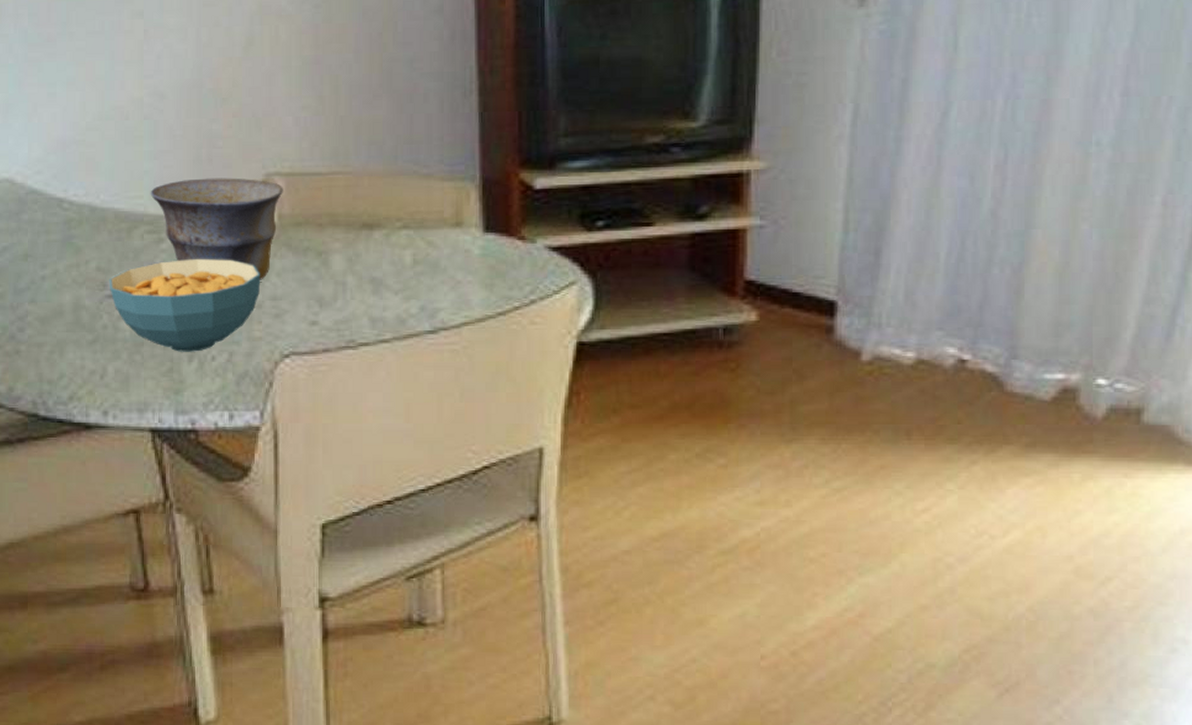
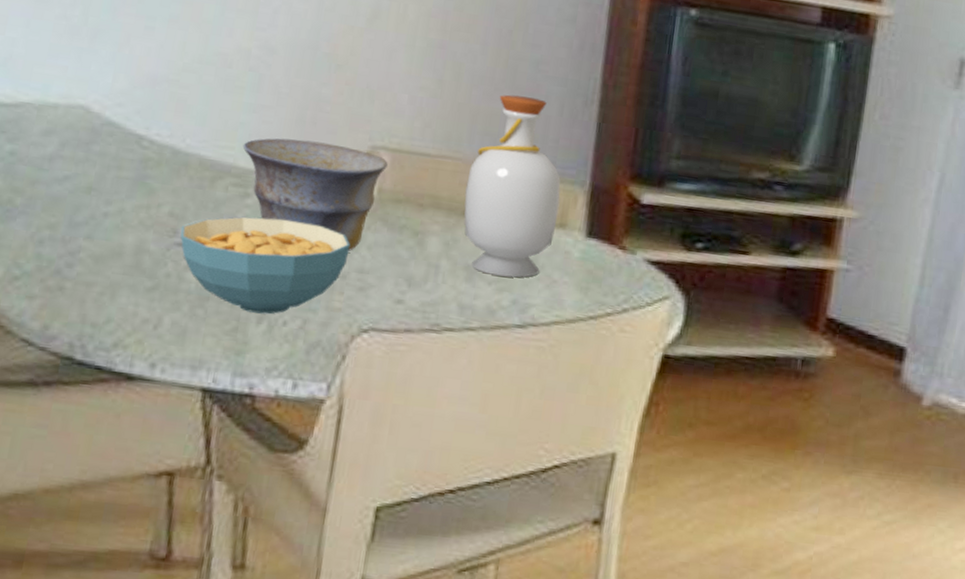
bottle: none [360,98,453,284] -> present [464,94,561,278]

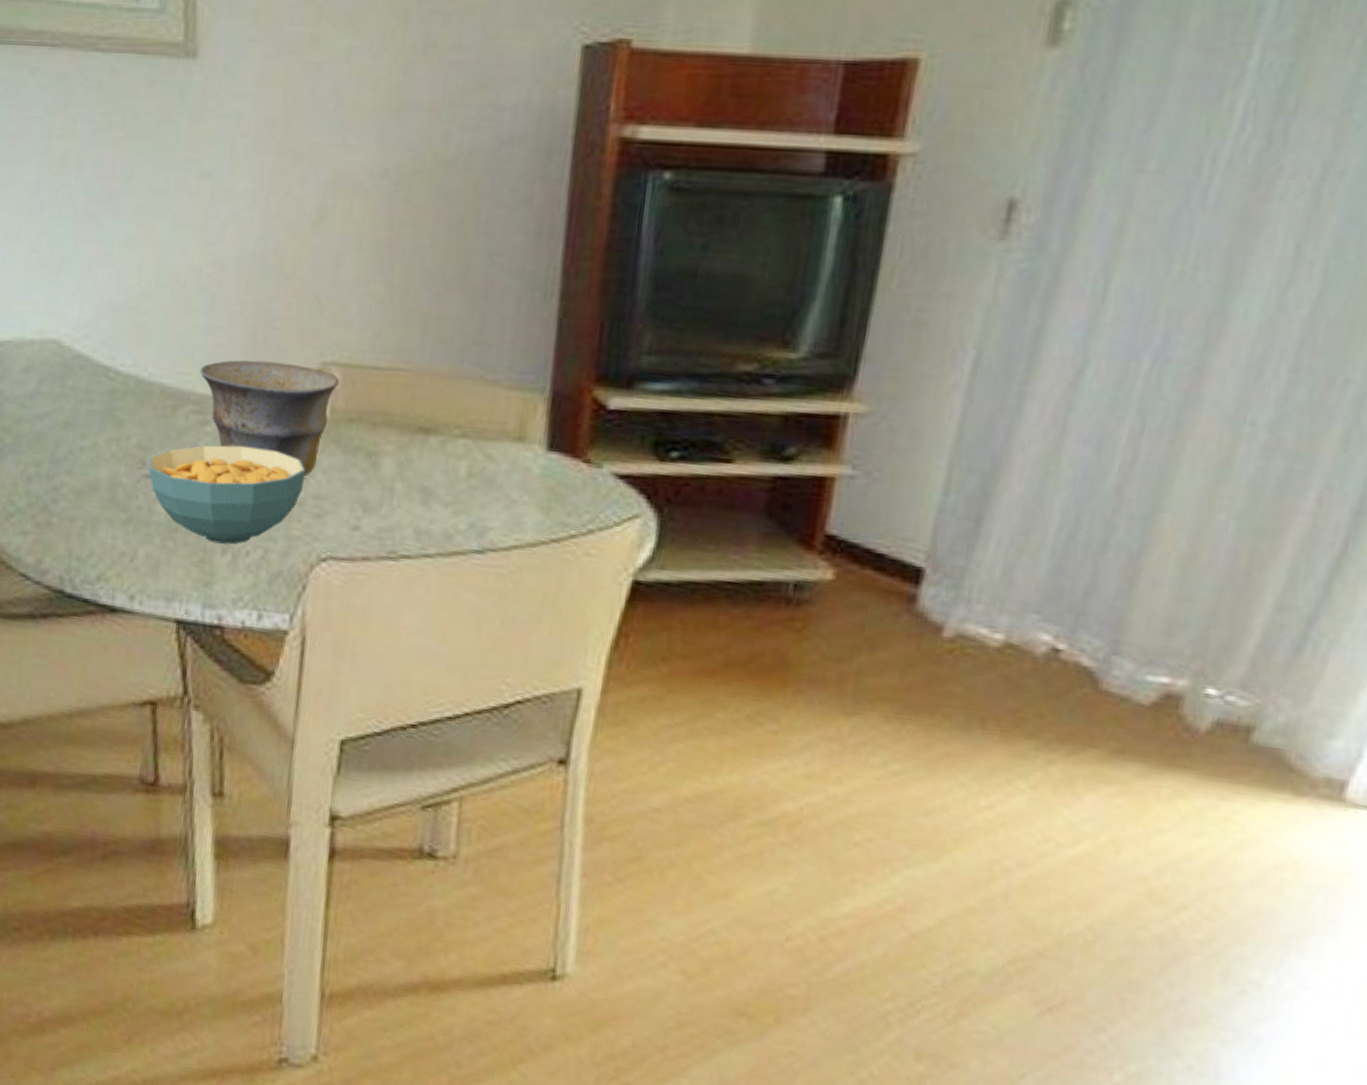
bottle: present [464,94,561,278] -> none [417,294,519,499]

